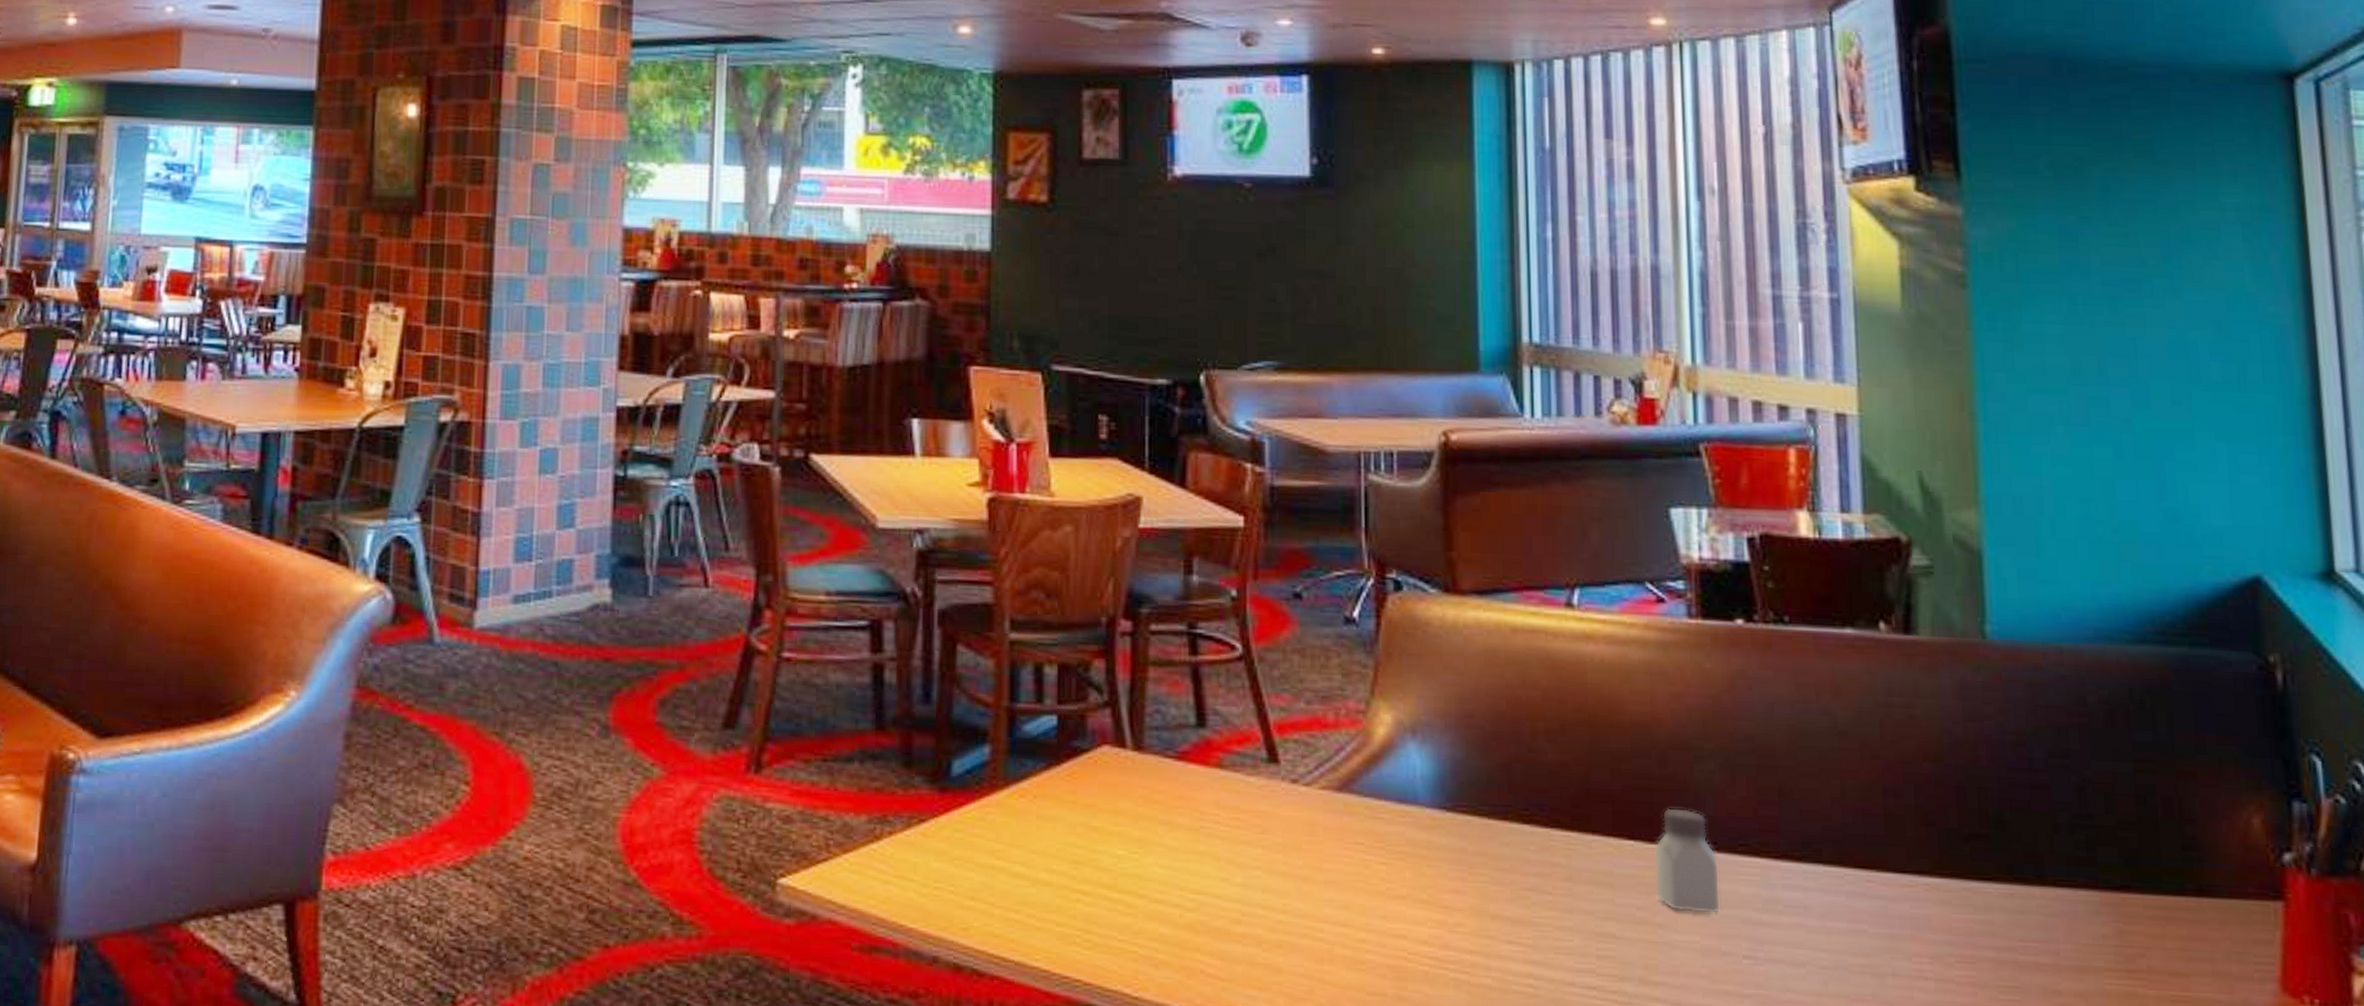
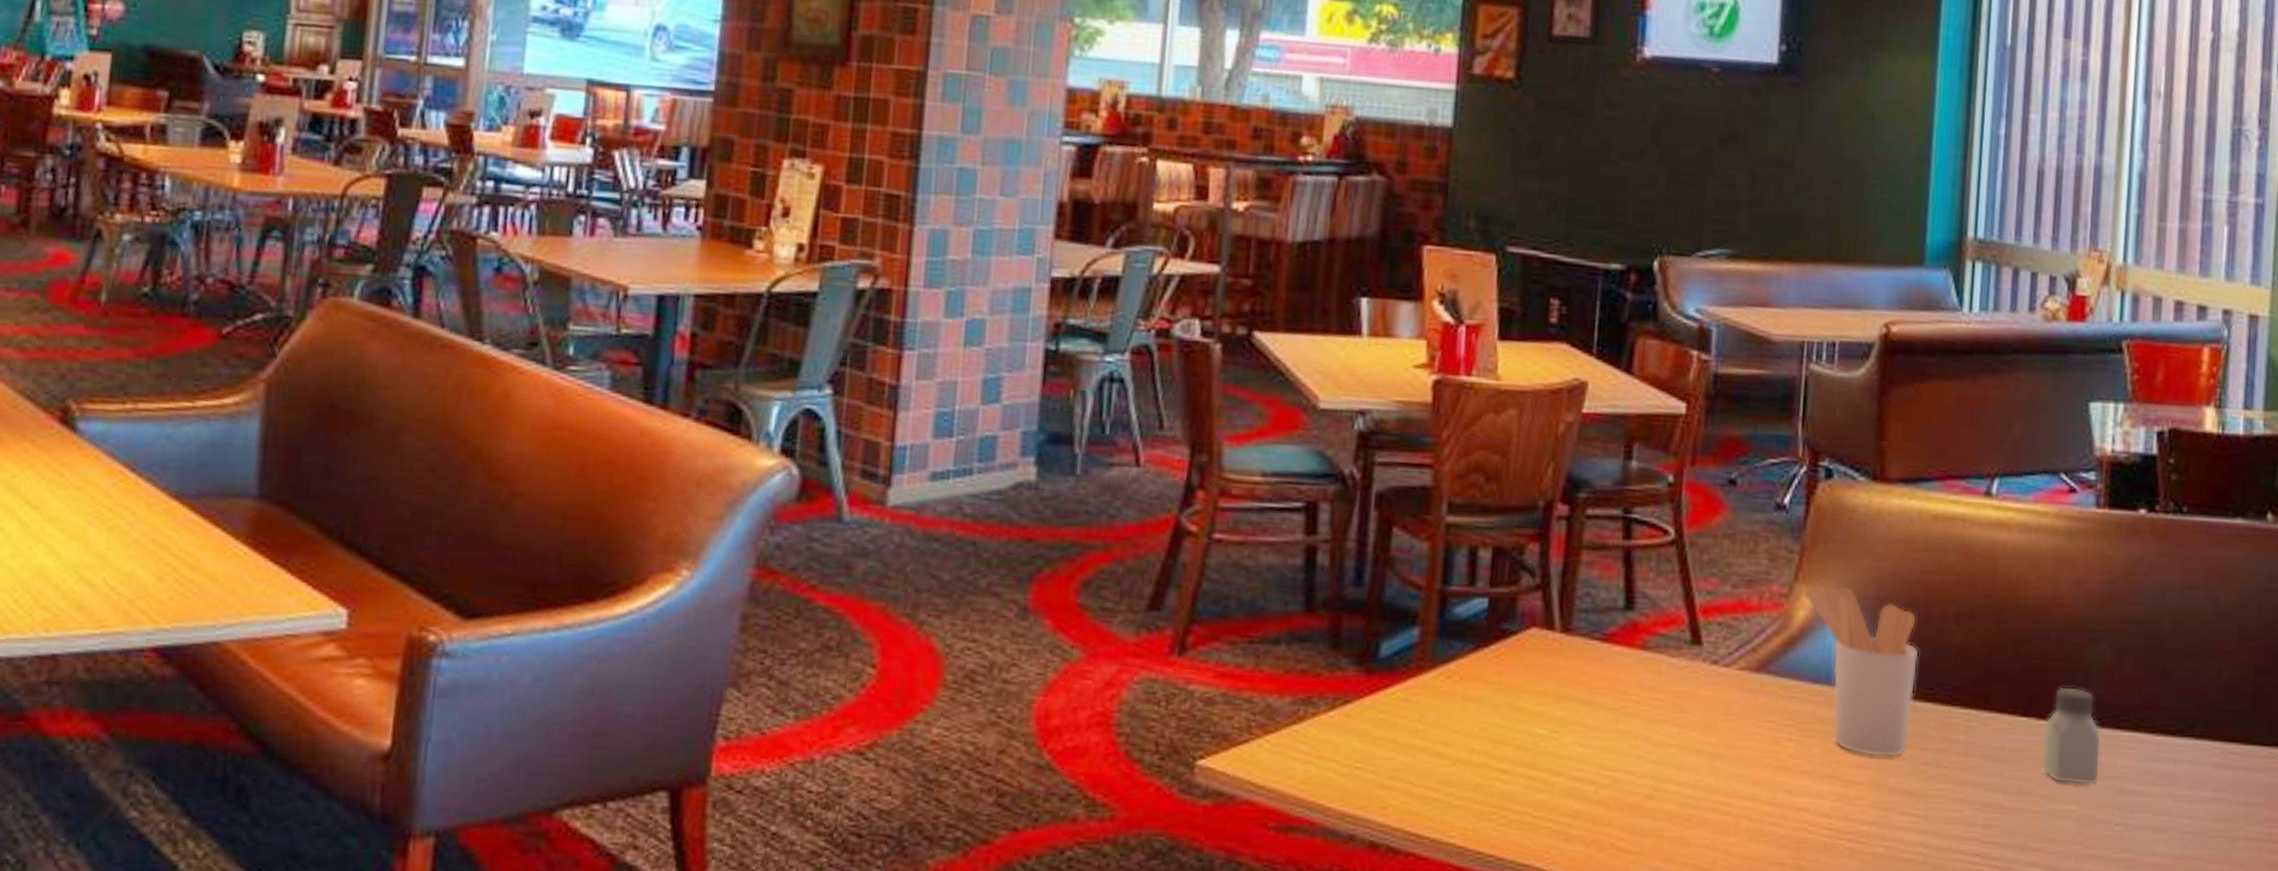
utensil holder: none [1381,701,1510,883] -> present [1803,585,1919,758]

